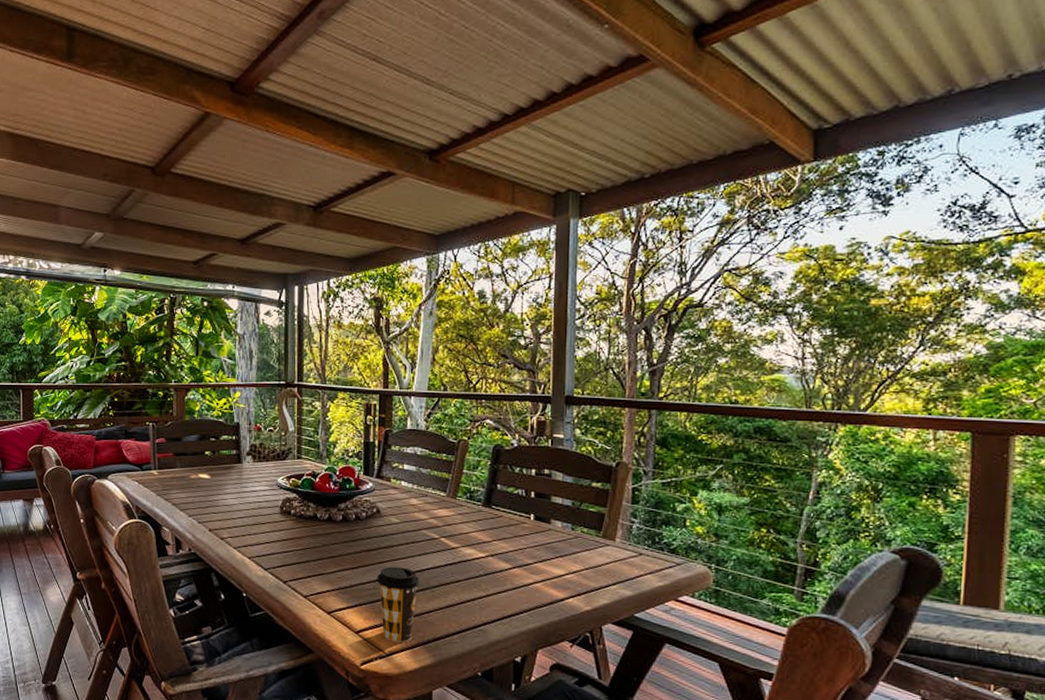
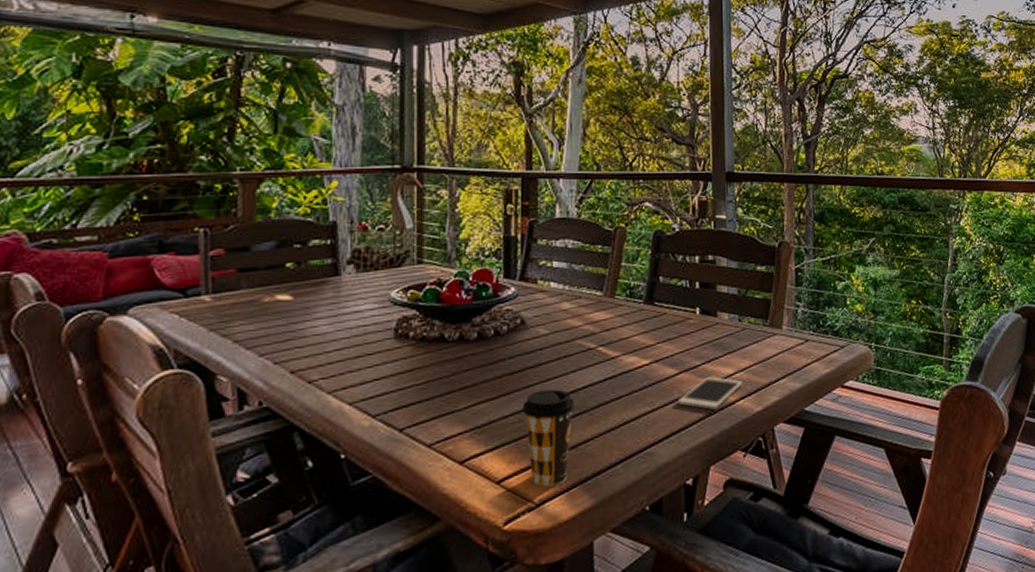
cell phone: none [510,575,572,603] -> present [677,377,742,410]

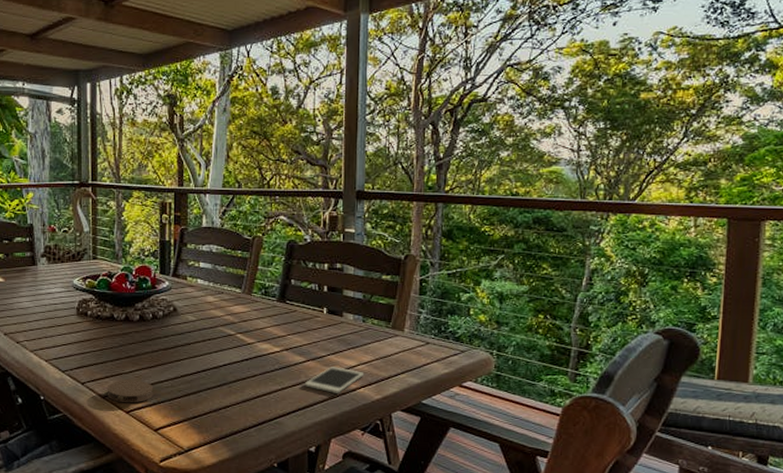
coaster: none [433,417,496,451] -> present [107,380,154,403]
coffee cup: present [522,389,576,487] -> none [174,364,217,438]

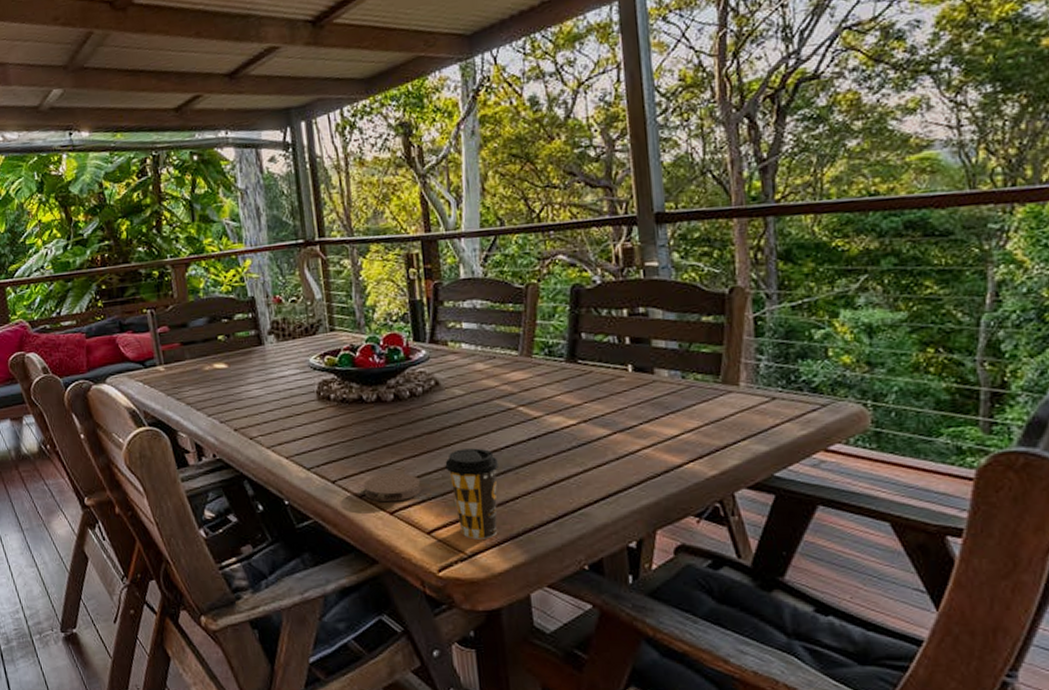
coffee cup: none [174,364,217,438] -> present [445,448,500,540]
cell phone: present [304,367,363,393] -> none [612,438,691,472]

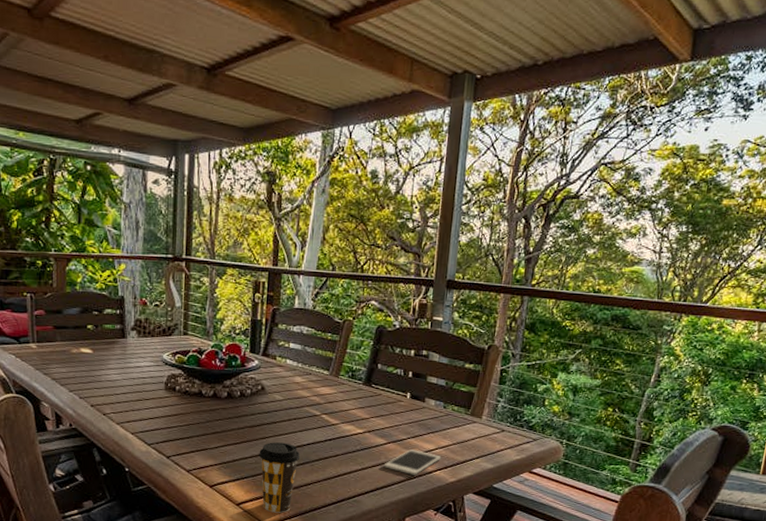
coaster: present [363,473,422,502] -> none [191,455,238,478]
cell phone: none [612,438,691,472] -> present [383,449,441,475]

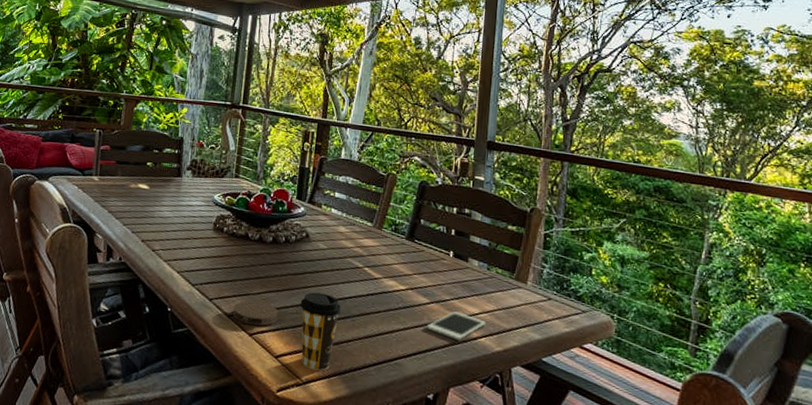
coaster: none [191,455,238,478] -> present [232,300,279,326]

